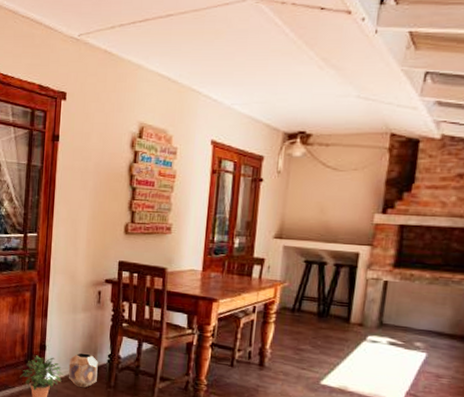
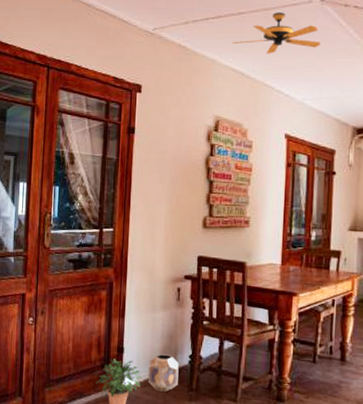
ceiling fan: none [159,13,253,57] -> present [232,12,321,54]

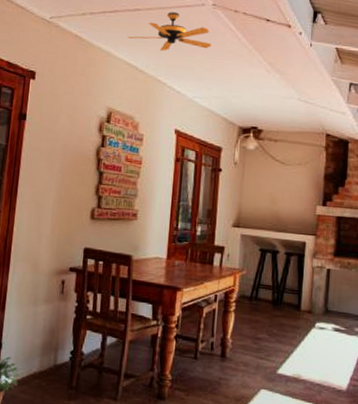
planter: present [147,354,179,392] -> none [25,350,59,390]

